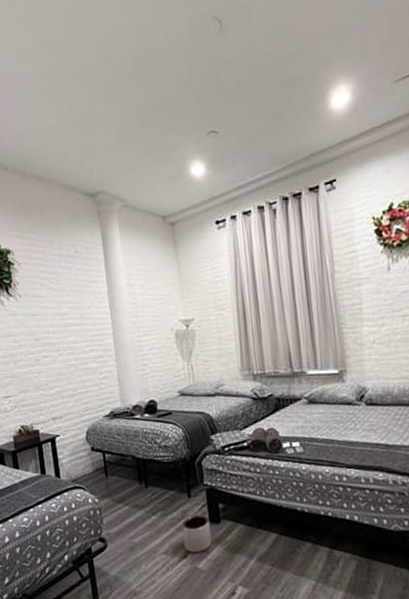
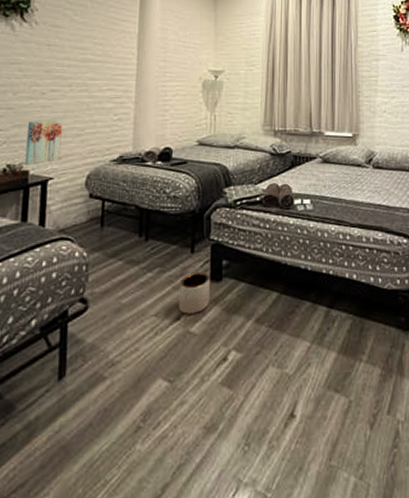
wall art: none [30,383,62,426] -> present [25,120,63,166]

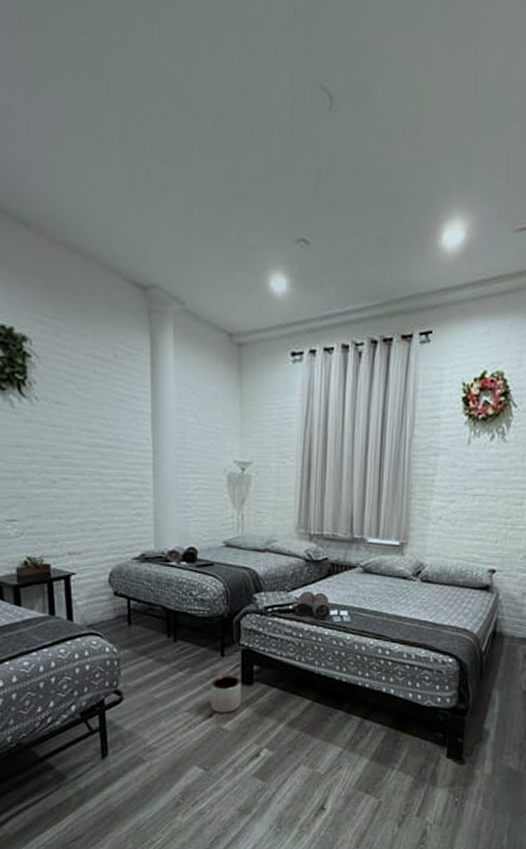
wall art: present [25,120,63,166] -> none [42,511,81,559]

